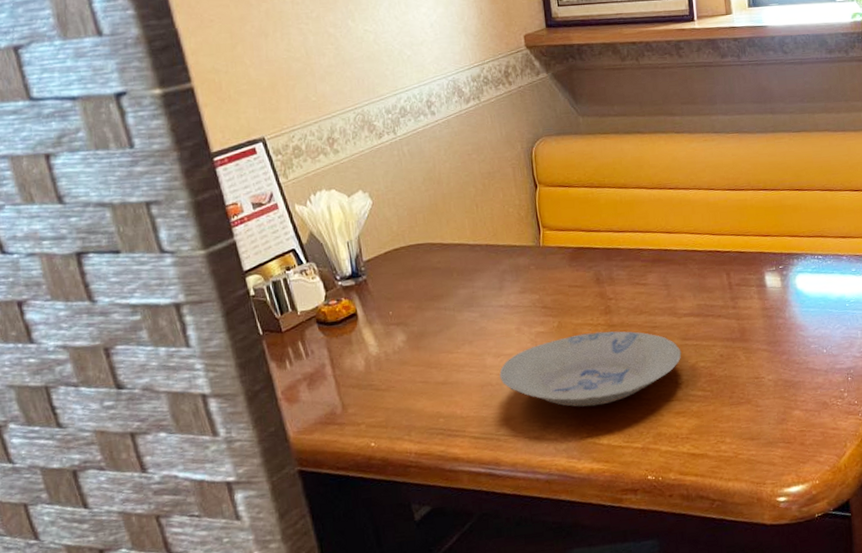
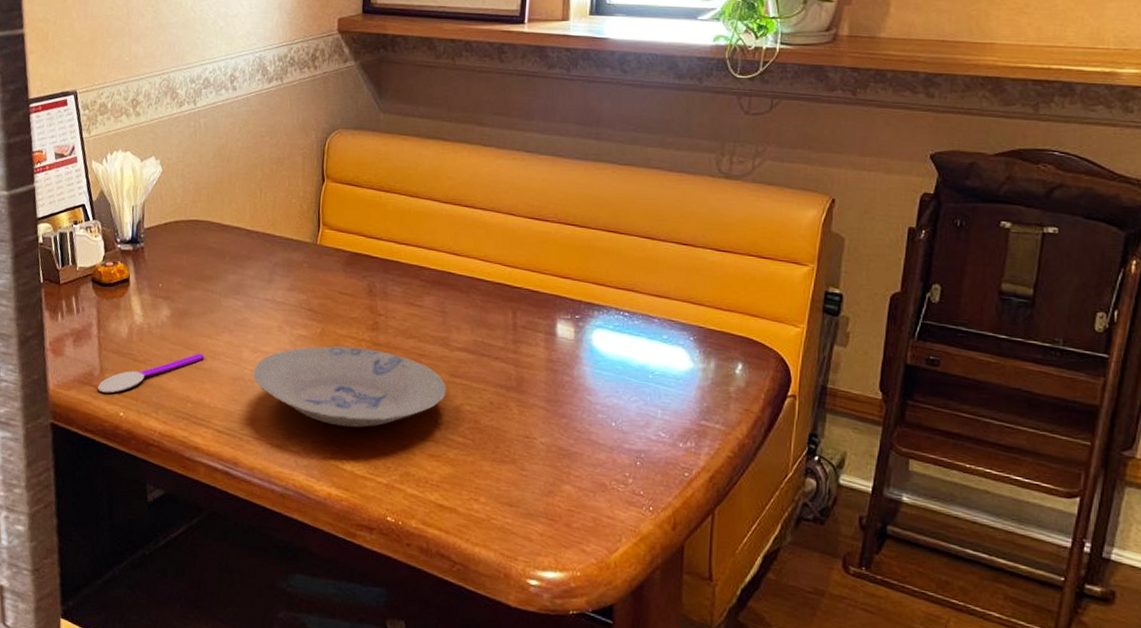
spoon: none [342,369,449,429] -> present [98,353,205,393]

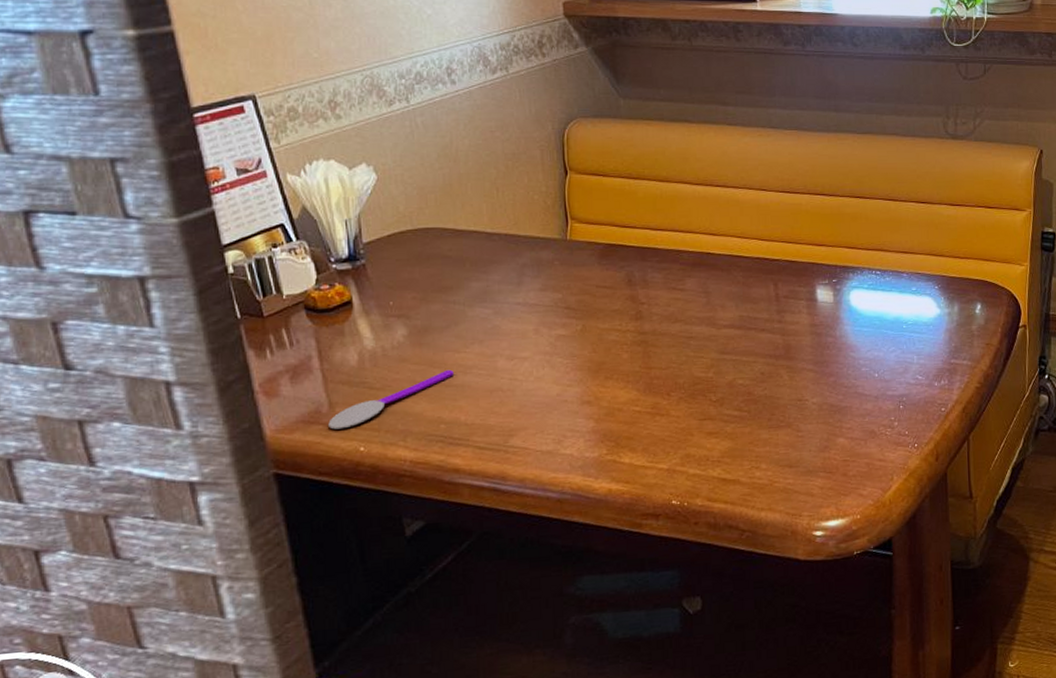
bowl: present [253,346,447,428] -> none [512,339,719,421]

